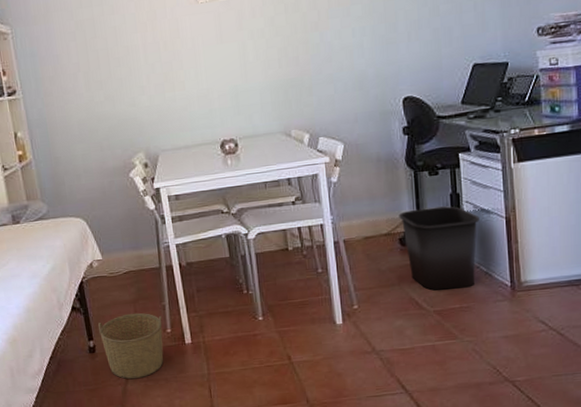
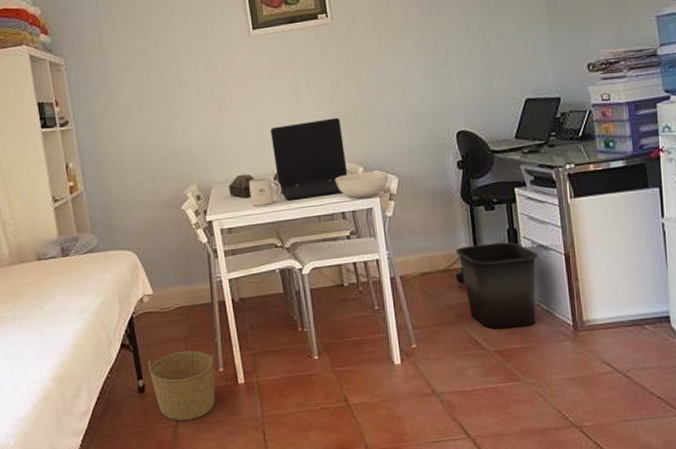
decorative box: none [176,141,202,166] -> present [228,174,255,198]
mug: none [196,144,229,173] -> present [249,177,282,206]
laptop: none [218,84,294,167] -> present [271,117,348,200]
bowl: none [280,137,334,165] -> present [334,170,389,199]

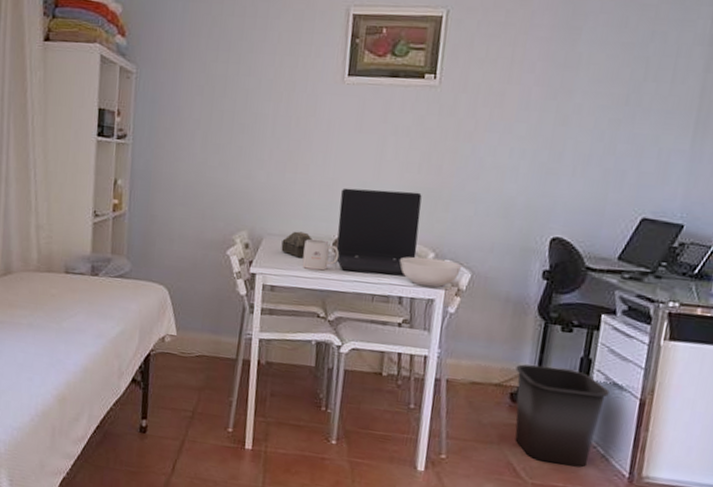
basket: present [148,350,216,422] -> none [155,400,226,474]

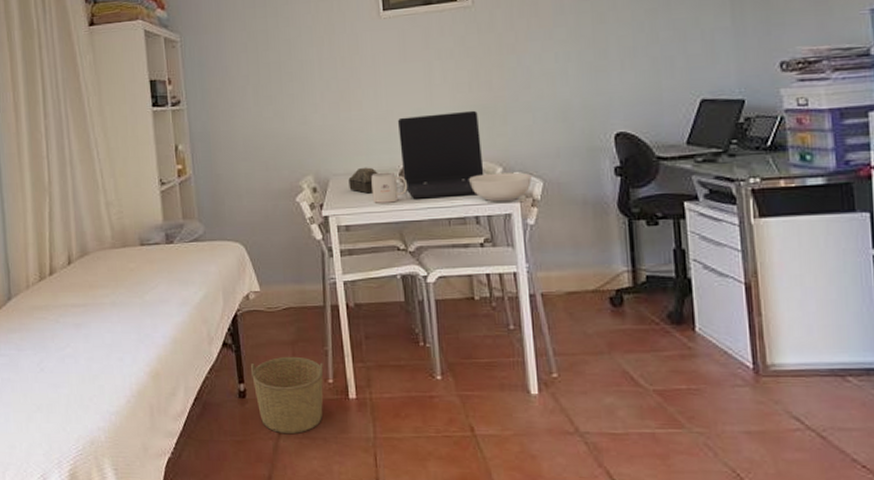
basket: none [155,400,226,474] -> present [251,356,324,435]
waste bin: present [515,364,610,468] -> none [609,263,711,365]

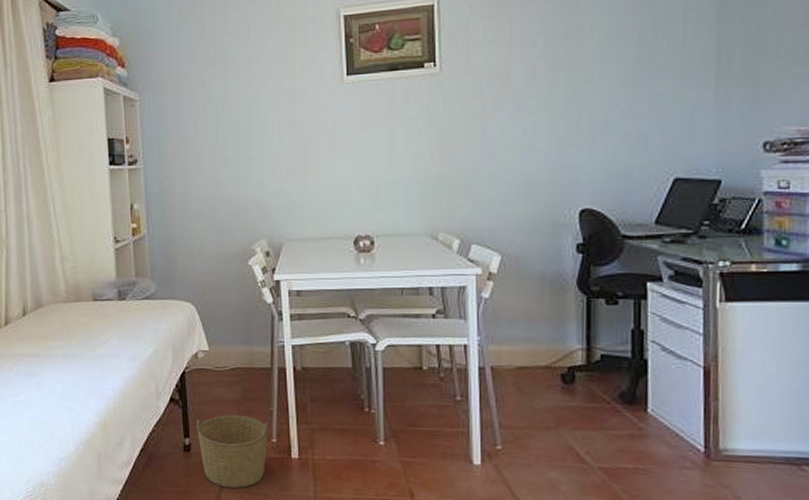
decorative box: present [348,167,378,194] -> none [302,233,332,260]
mug: present [371,172,408,203] -> none [325,239,362,270]
laptop: present [398,110,484,199] -> none [356,180,441,268]
bowl: present [468,172,532,202] -> none [423,245,489,274]

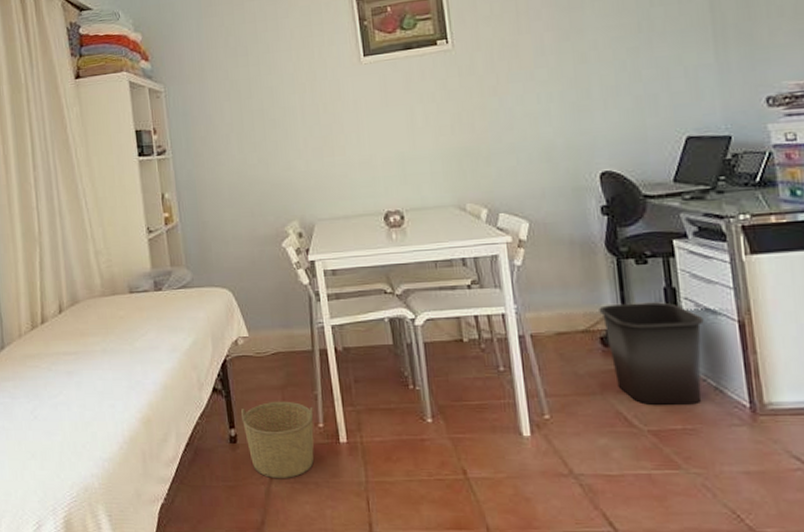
waste bin: none [563,342,668,446] -> present [599,302,704,405]

